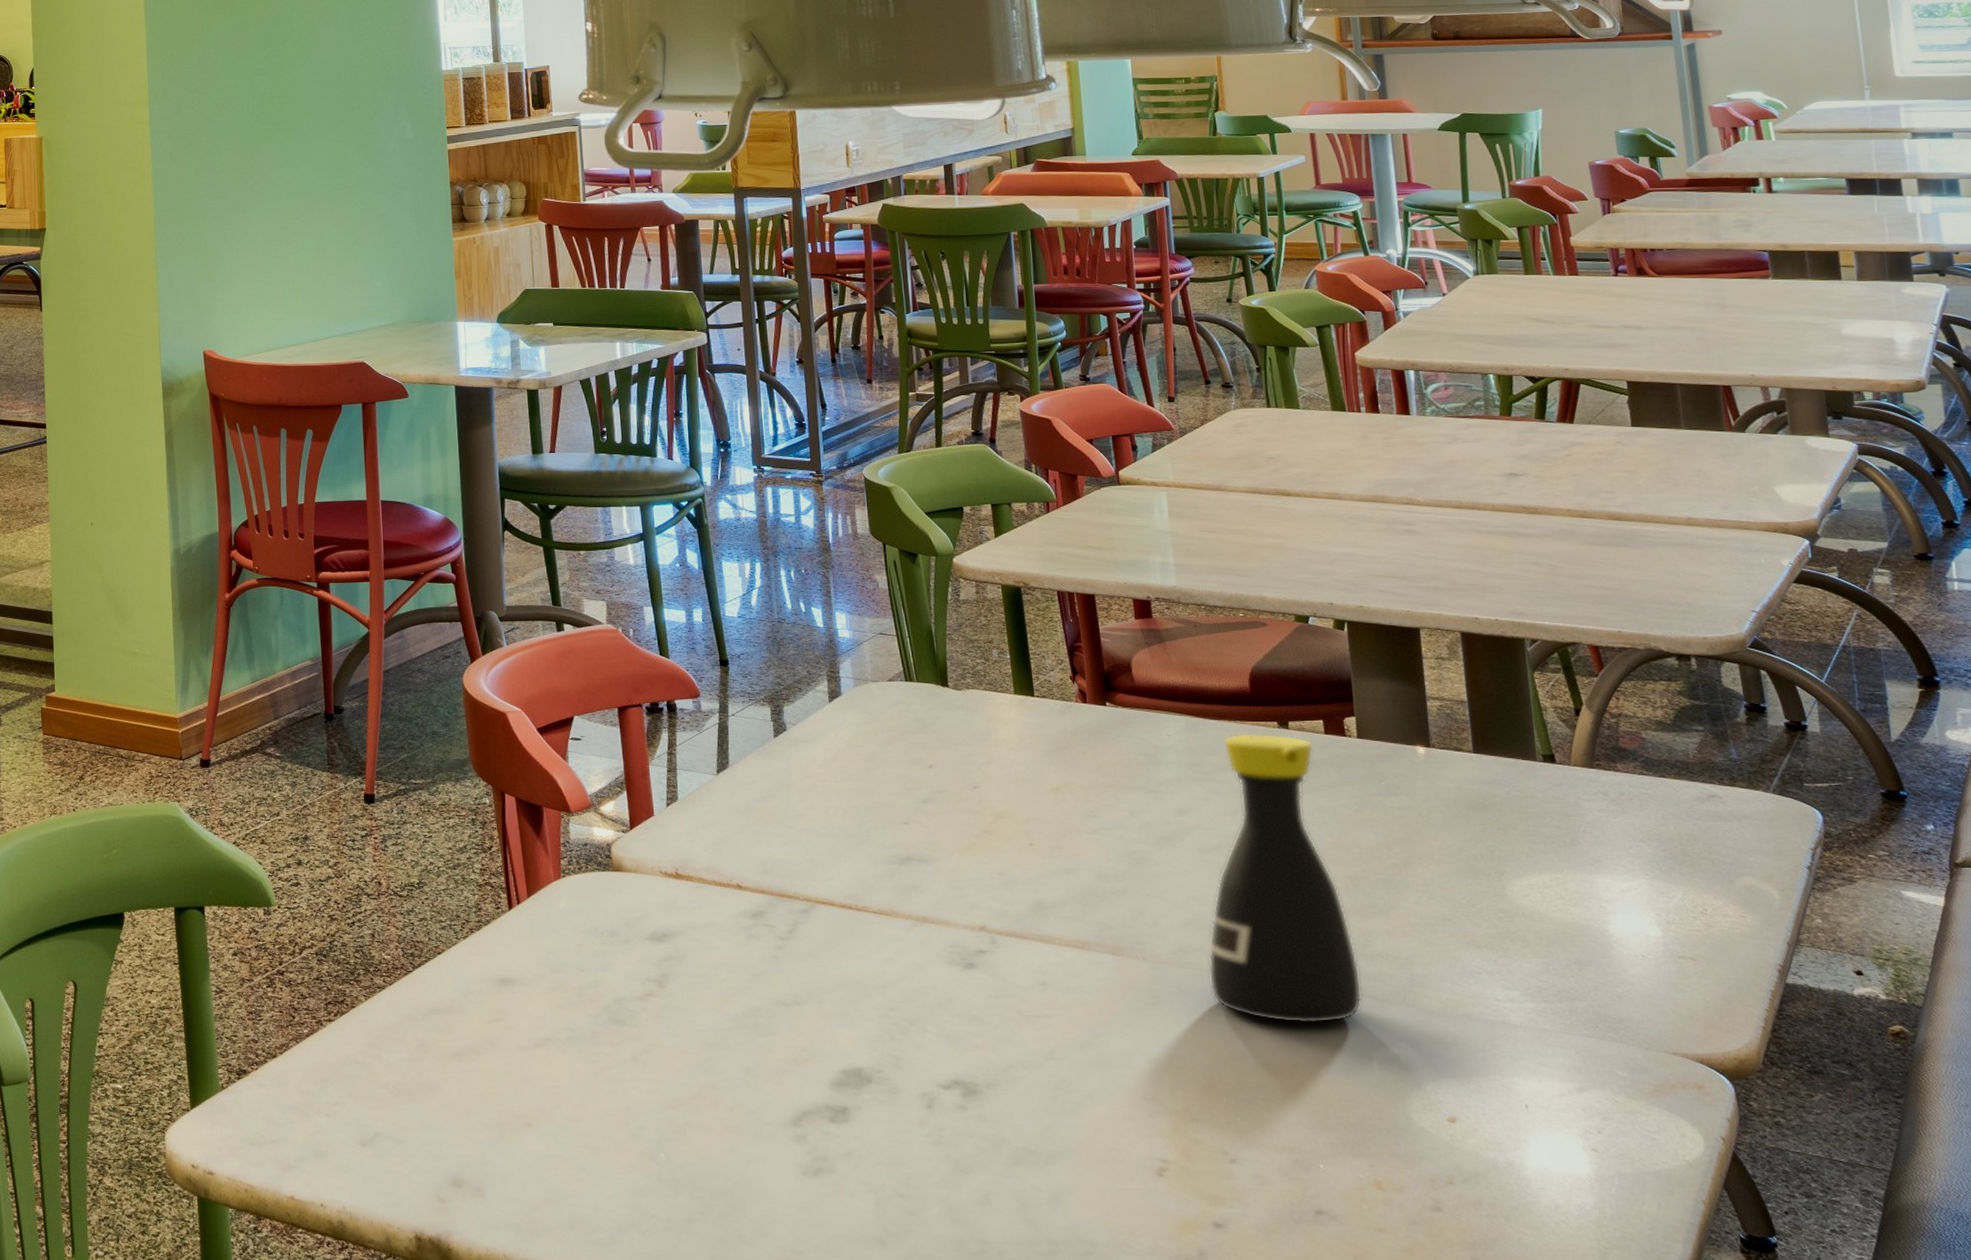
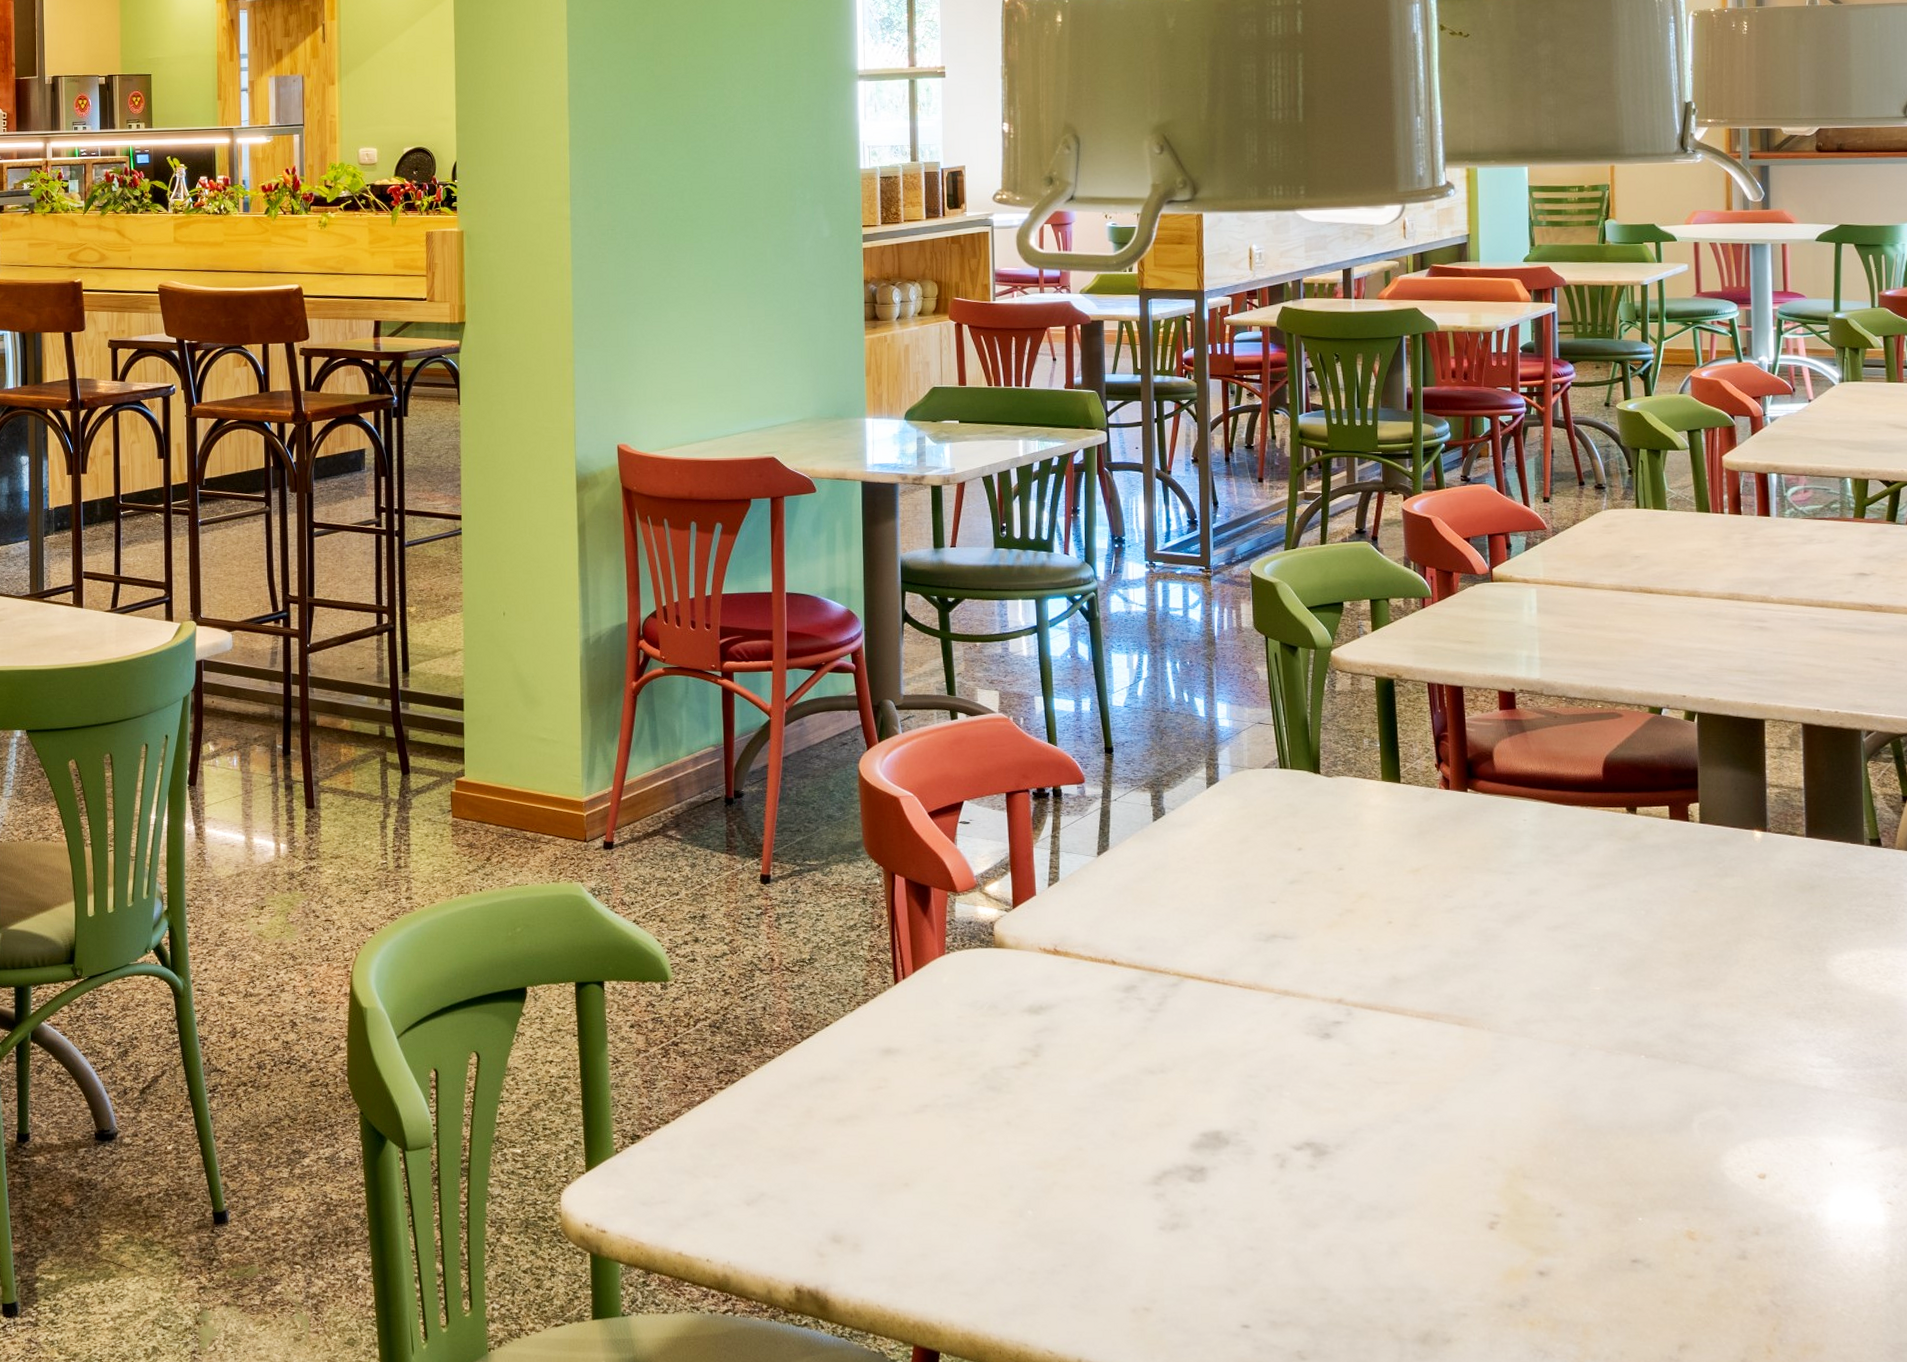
bottle: present [1208,732,1362,1025] -> none [1547,817,1688,1089]

